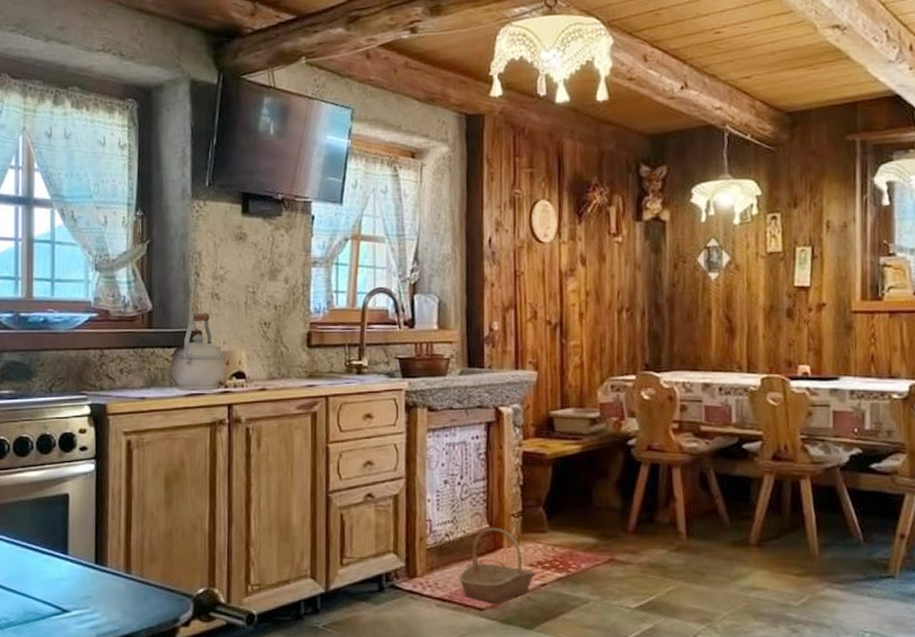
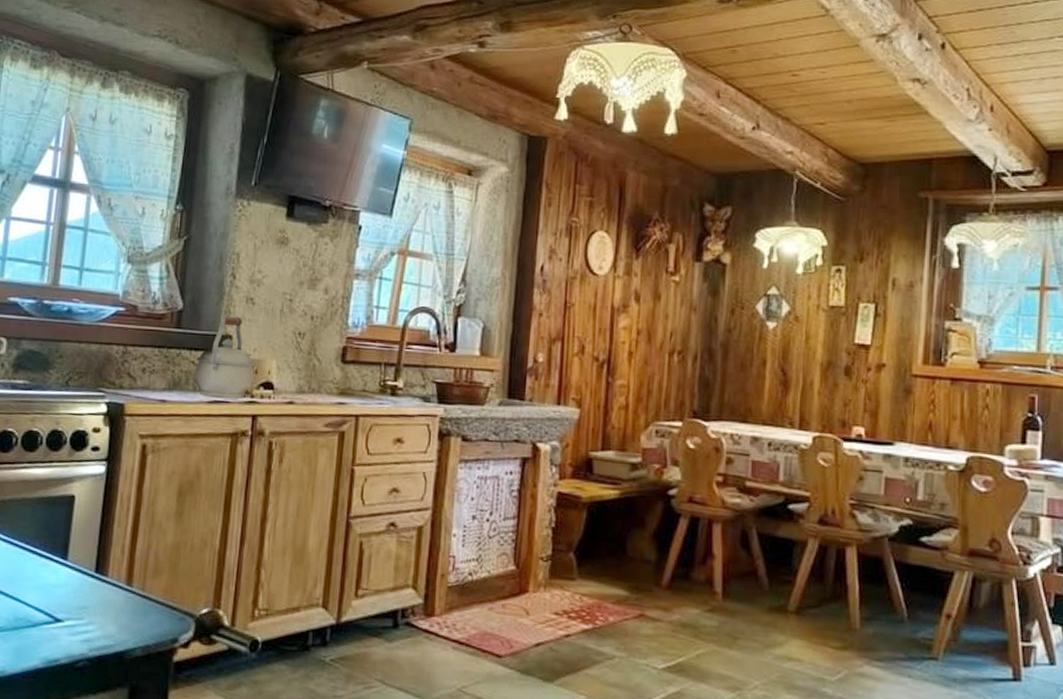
basket: present [458,527,535,603] -> none [478,569,560,651]

